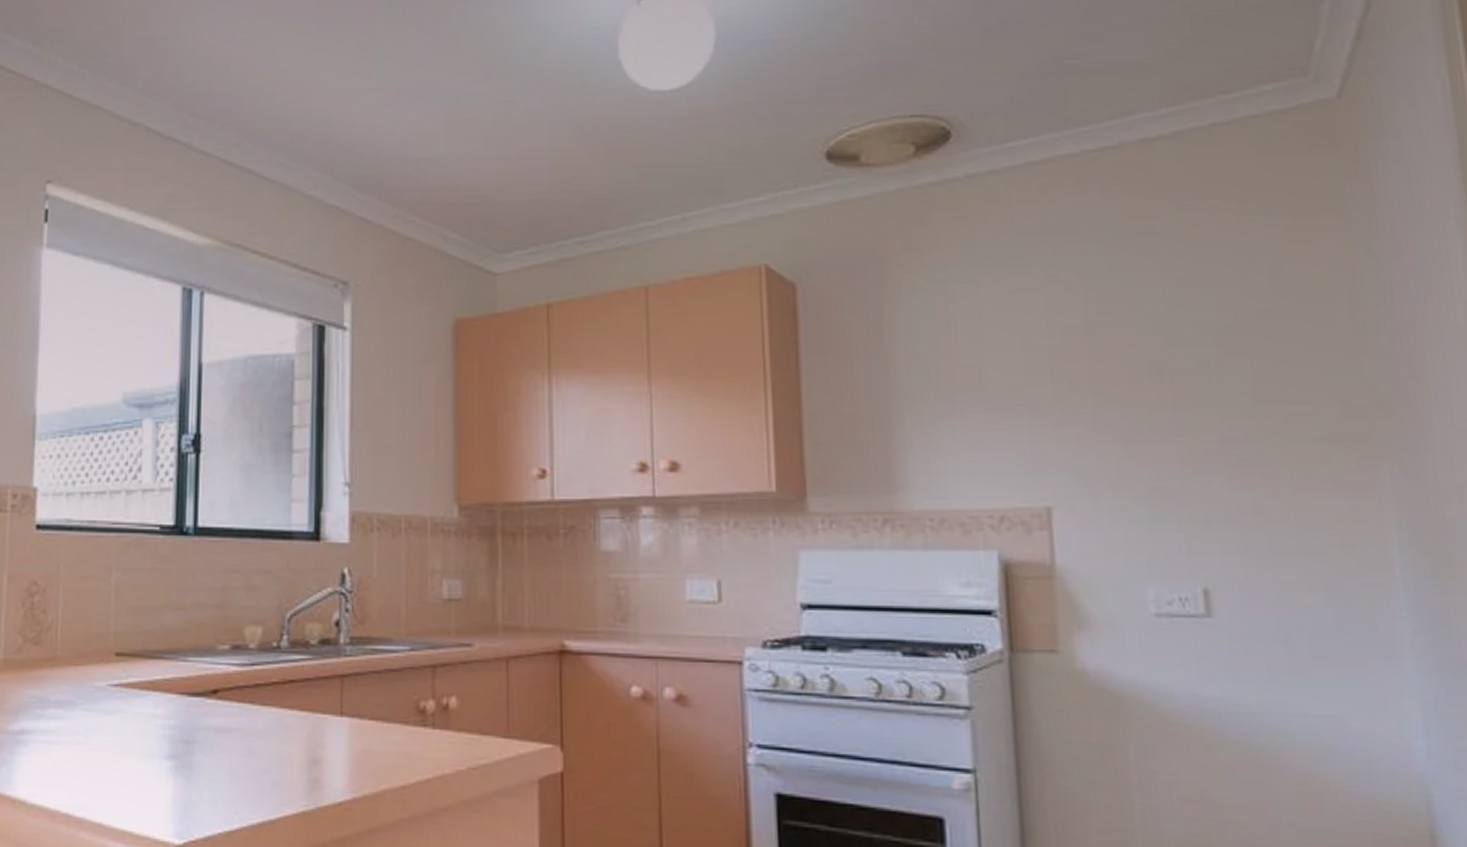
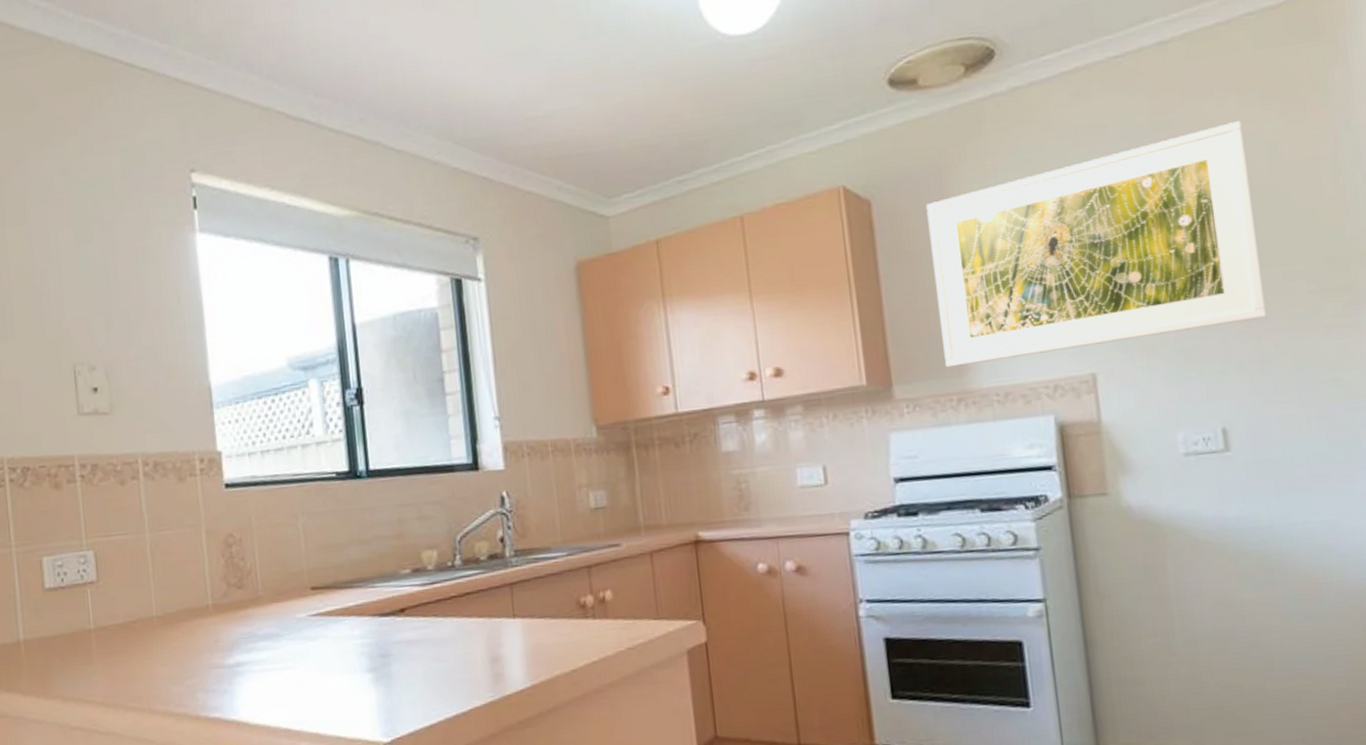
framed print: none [860,234,1262,482] -> present [926,120,1266,368]

